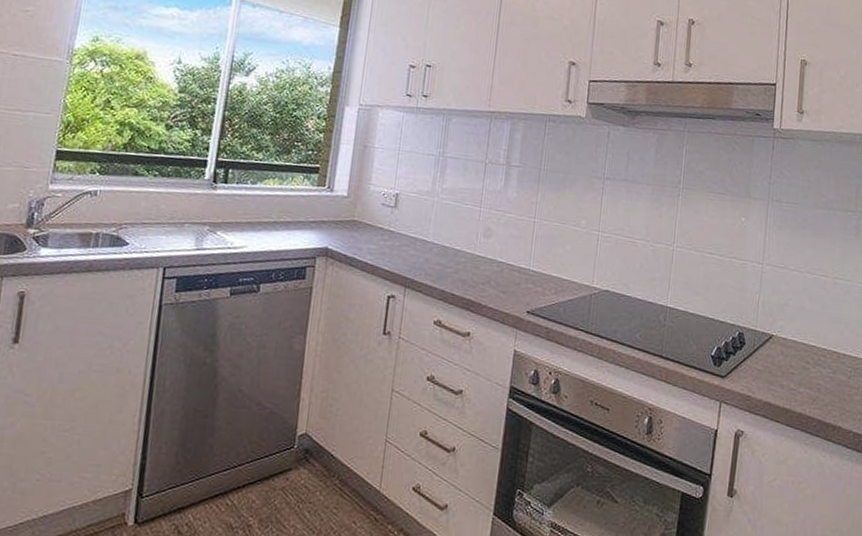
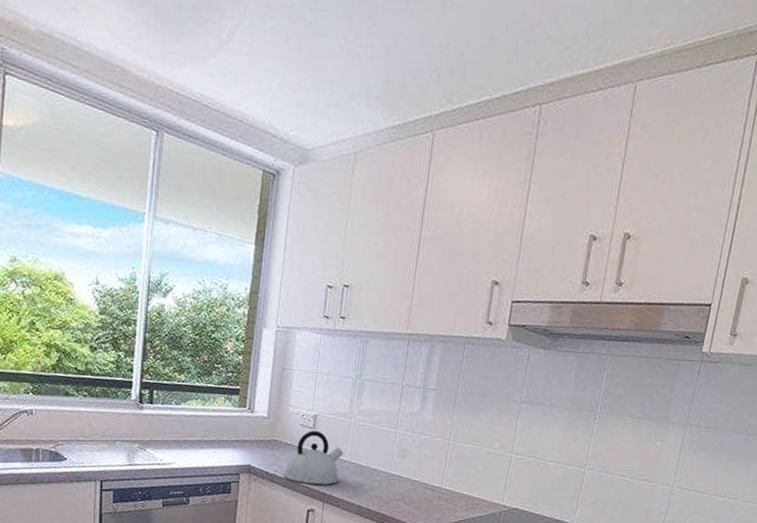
kettle: none [362,209,427,269] -> present [283,430,344,485]

